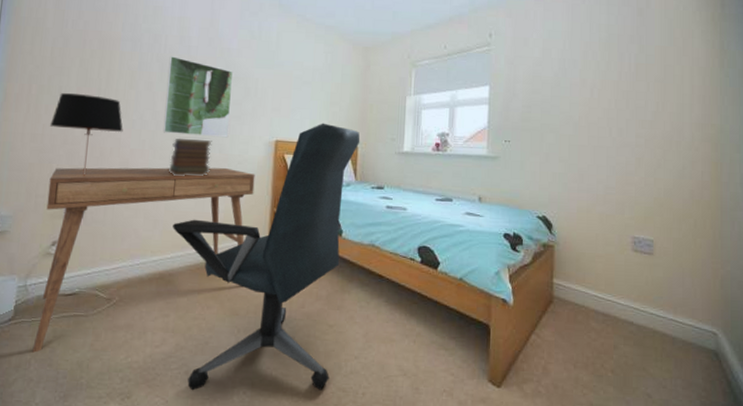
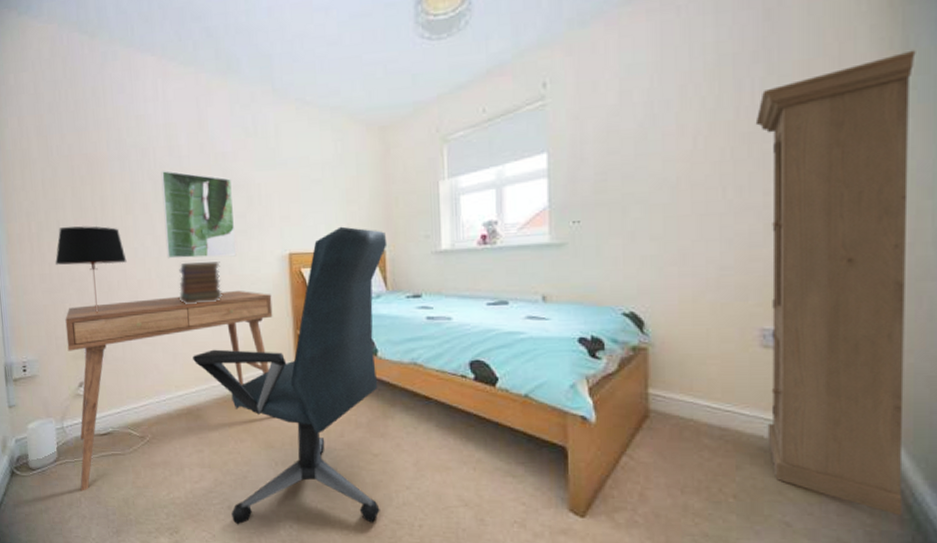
cabinet: none [631,51,728,390] -> present [755,49,916,517]

